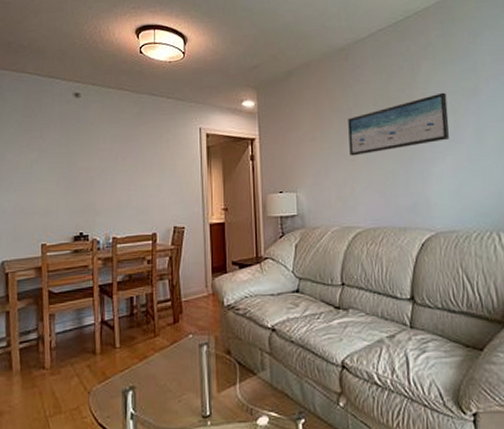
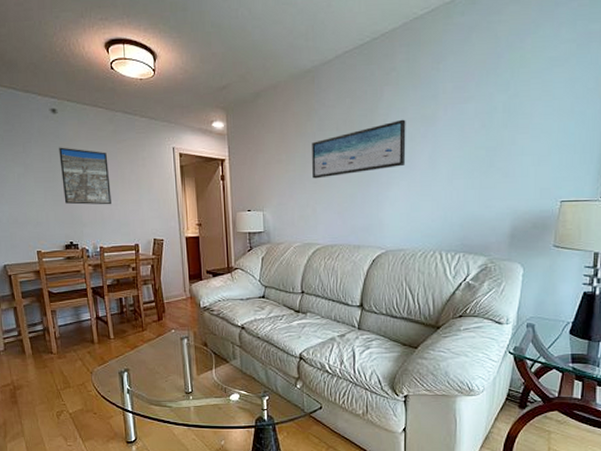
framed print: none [77,131,130,191] -> present [59,147,111,205]

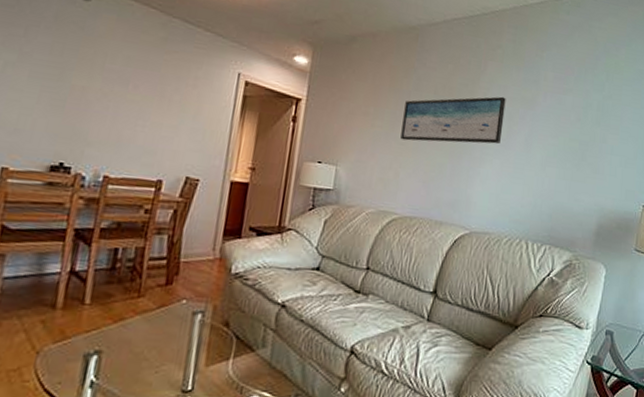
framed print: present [59,147,111,205] -> none [67,41,148,125]

